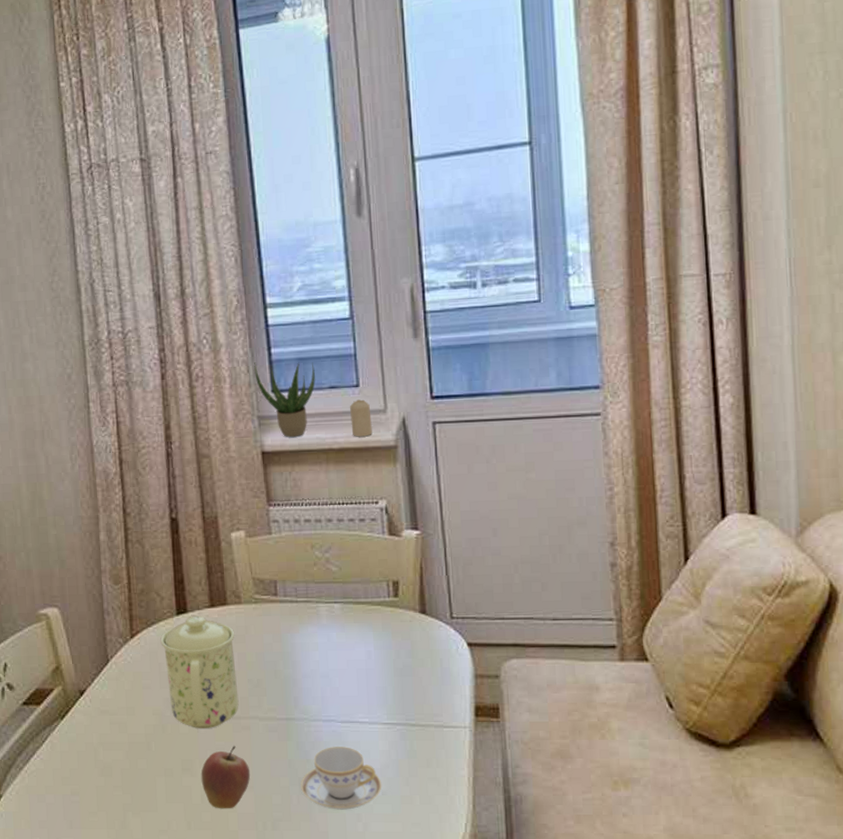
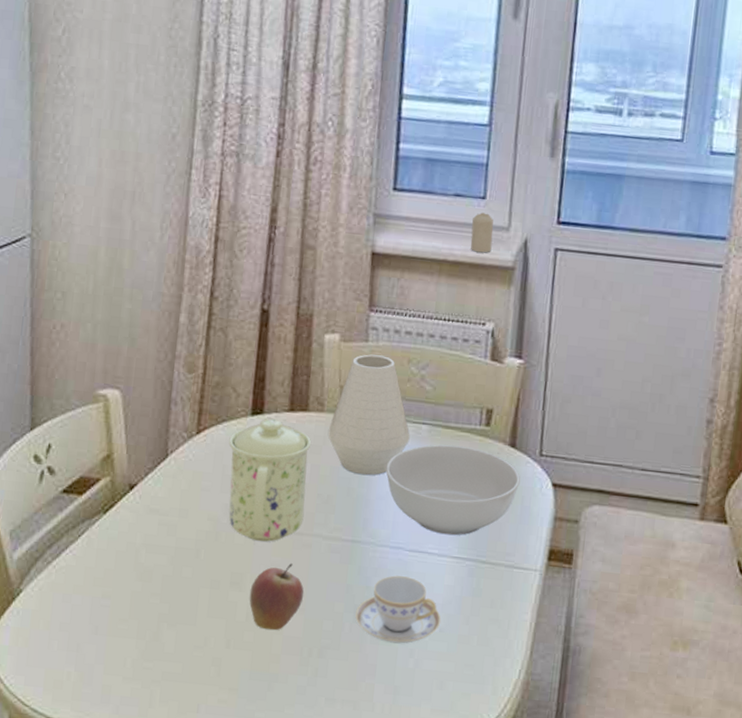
vase: none [248,545,325,657] -> present [327,354,410,476]
potted plant: present [254,362,315,437] -> none [378,155,443,242]
bowl: none [307,619,436,704] -> present [386,444,520,536]

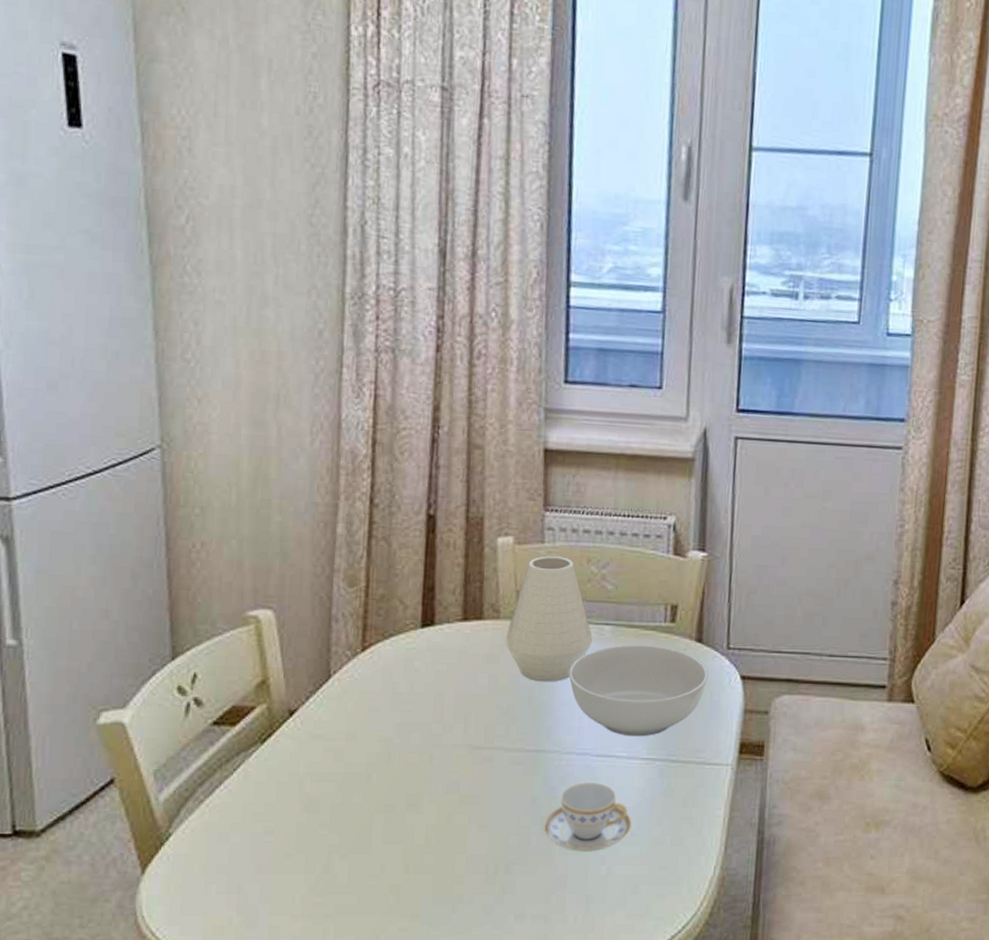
mug: present [228,418,311,542] -> none [398,629,487,759]
fruit: present [249,563,305,631] -> none [427,780,487,851]
candle: present [470,212,494,253] -> none [647,403,672,445]

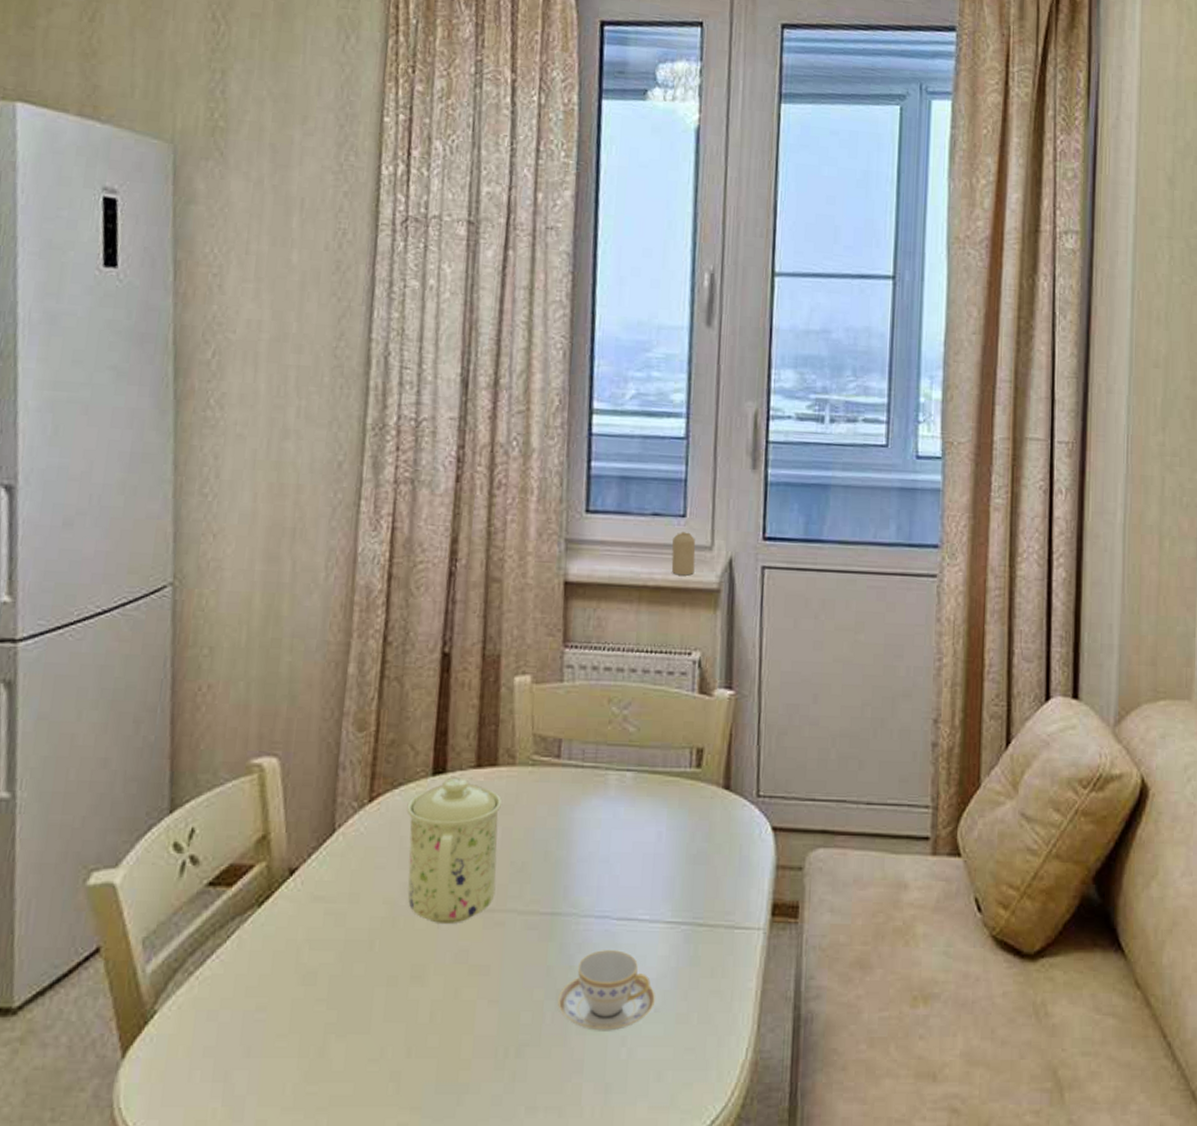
mug: none [398,629,487,759] -> present [406,777,502,923]
vase: present [505,556,593,682] -> none [520,696,614,835]
bowl: present [568,645,708,737] -> none [587,793,737,897]
candle: none [647,403,672,445] -> present [671,532,696,576]

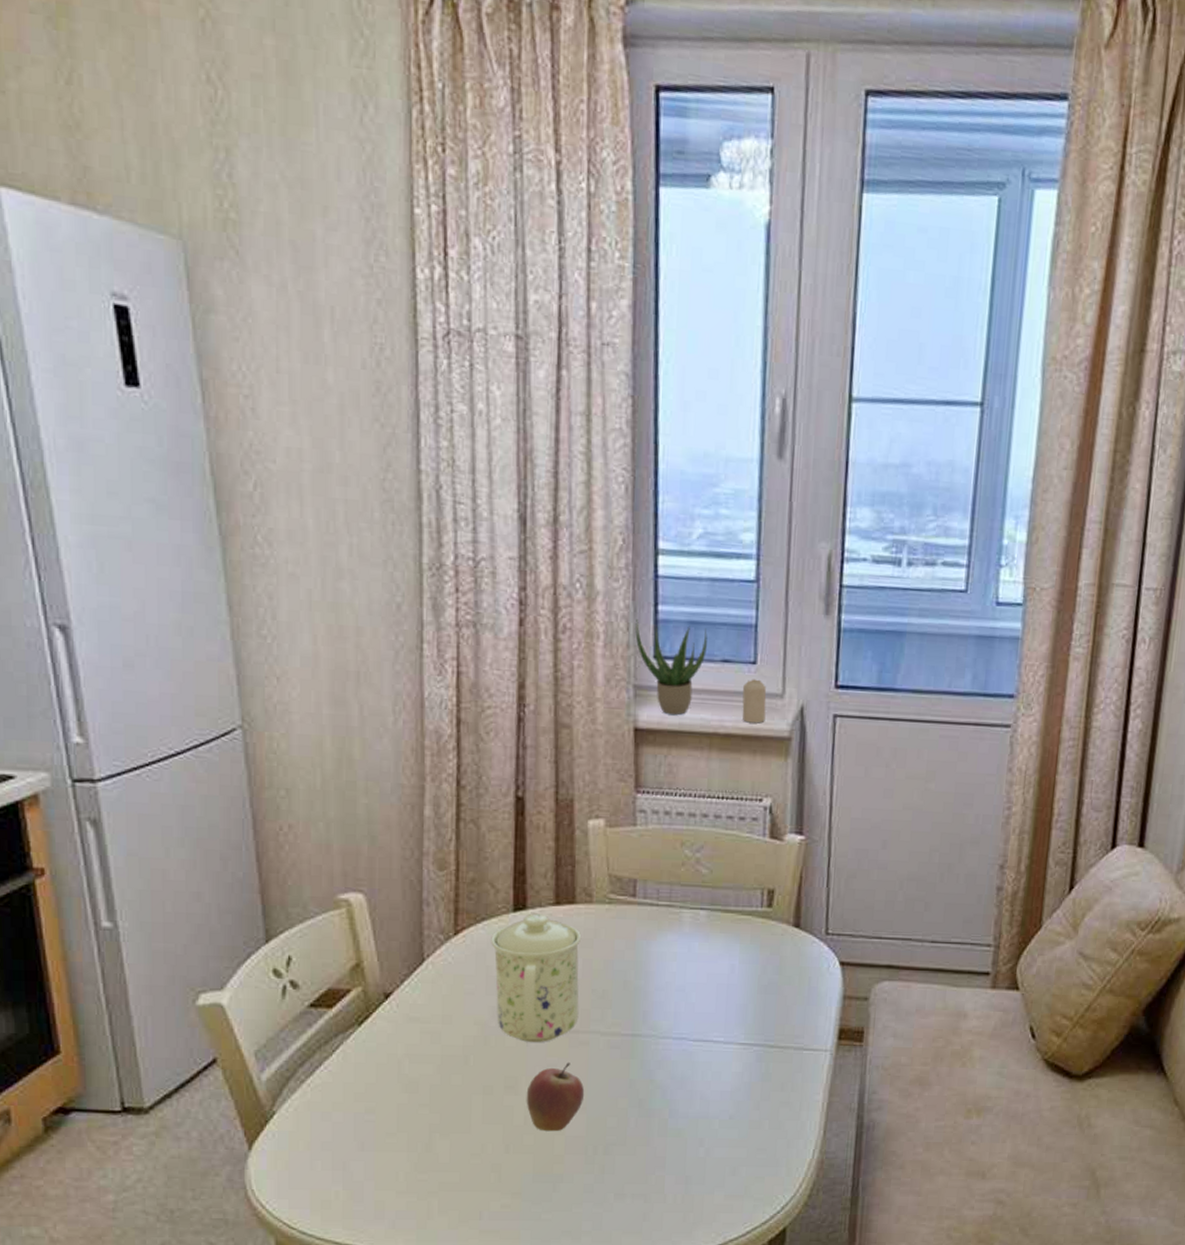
fruit: none [433,947,498,1031] -> present [526,1063,585,1132]
teacup: present [558,950,656,1031] -> none [641,1067,731,1134]
potted plant: none [568,475,638,568] -> present [635,619,707,715]

